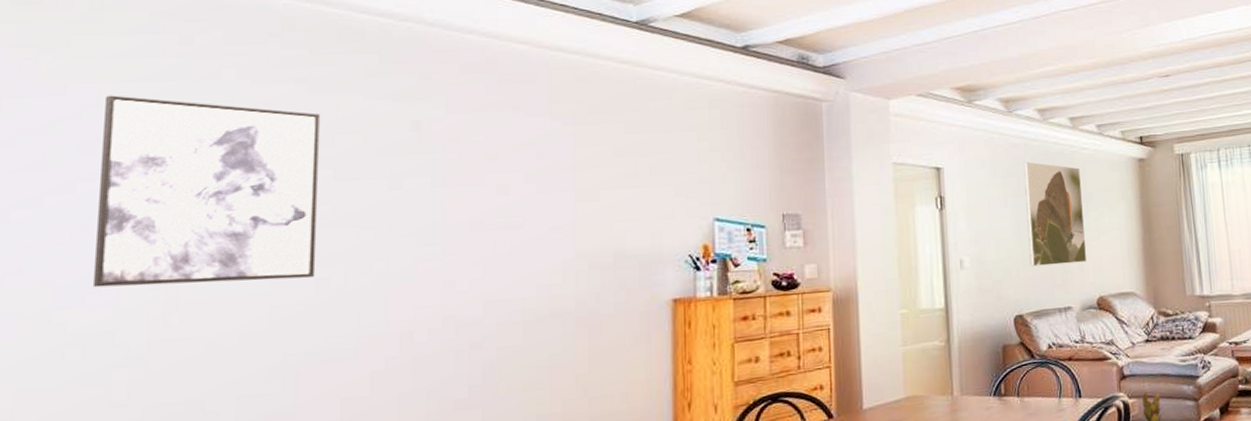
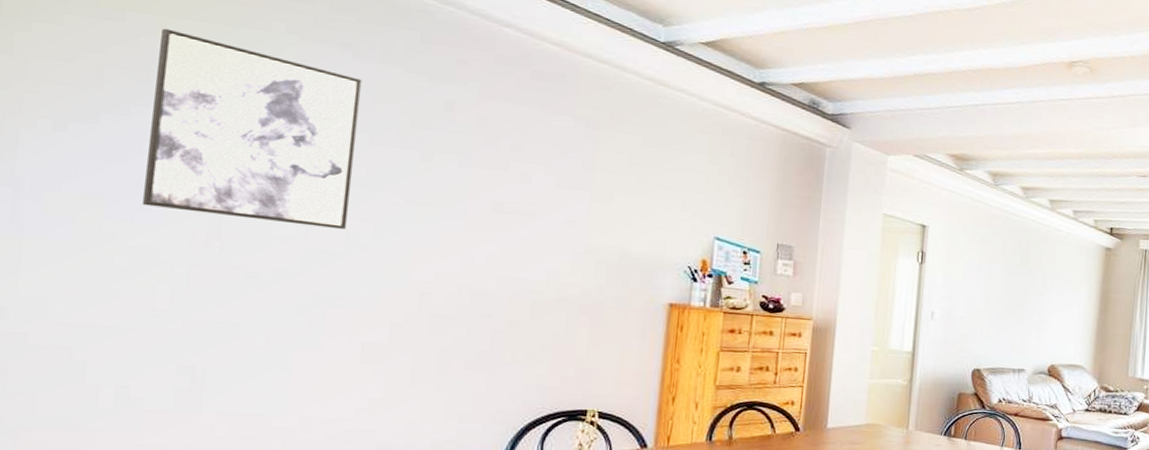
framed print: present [1023,161,1086,267] -> none [993,233,1051,332]

